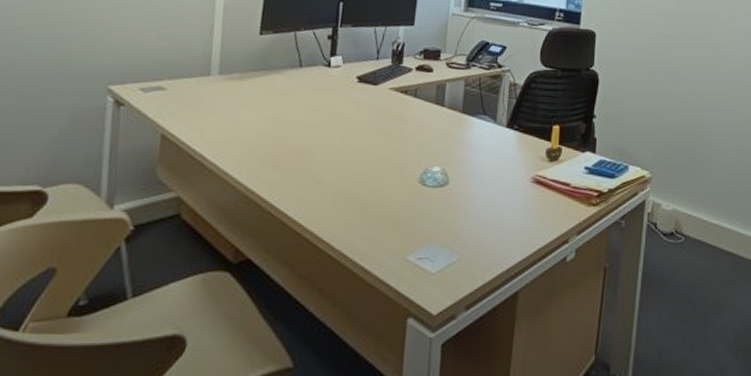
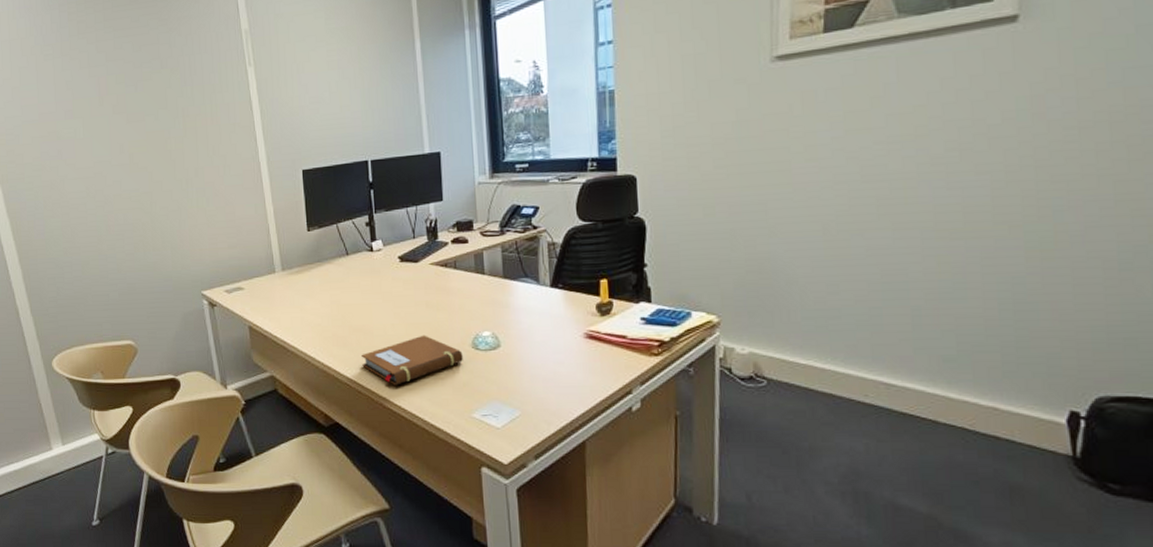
notebook: none [293,164,408,219] -> present [360,335,463,386]

